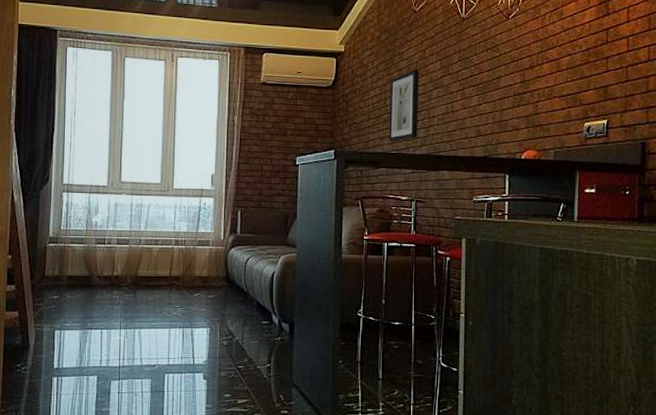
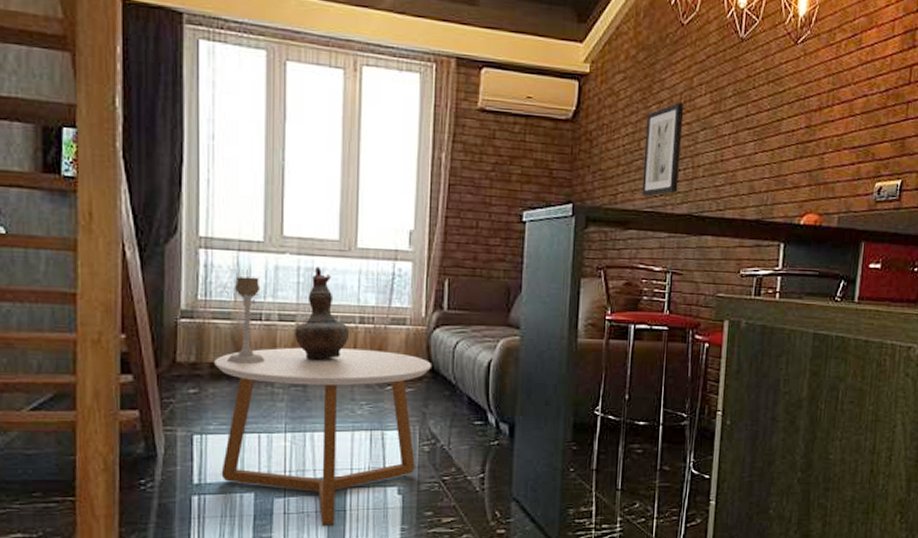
coffee table: none [71,264,229,404] -> present [215,347,432,527]
candle holder: none [80,212,107,276] -> present [227,277,265,364]
decorative vase: none [128,203,168,273] -> present [295,266,350,360]

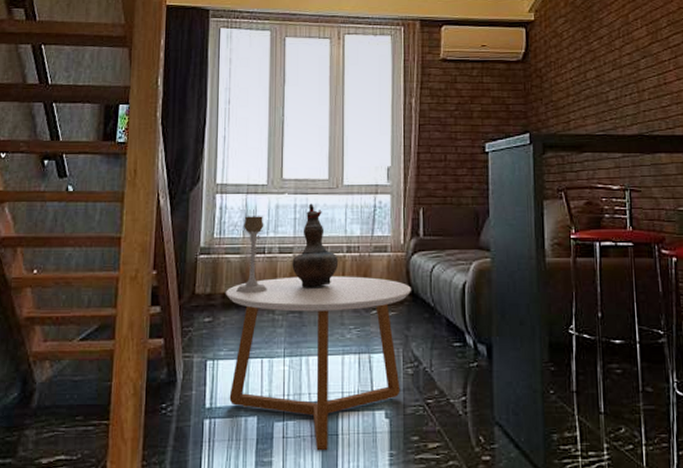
wall art: present [642,103,684,197] -> none [589,37,626,122]

